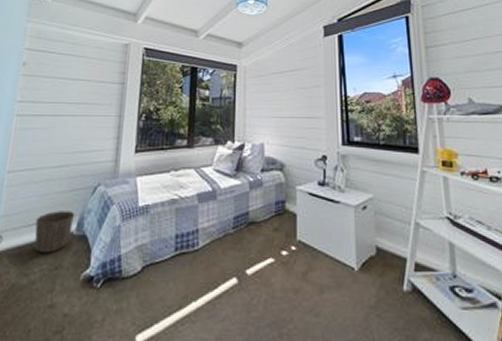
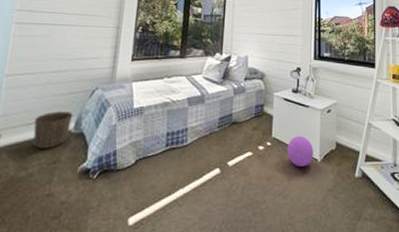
ball: none [315,239,349,277] -> present [287,136,314,167]

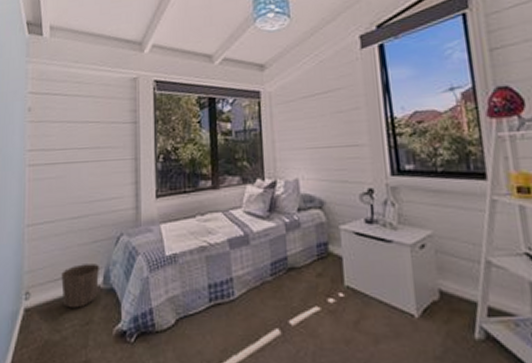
ball: present [287,136,314,167] -> none [367,283,408,325]

